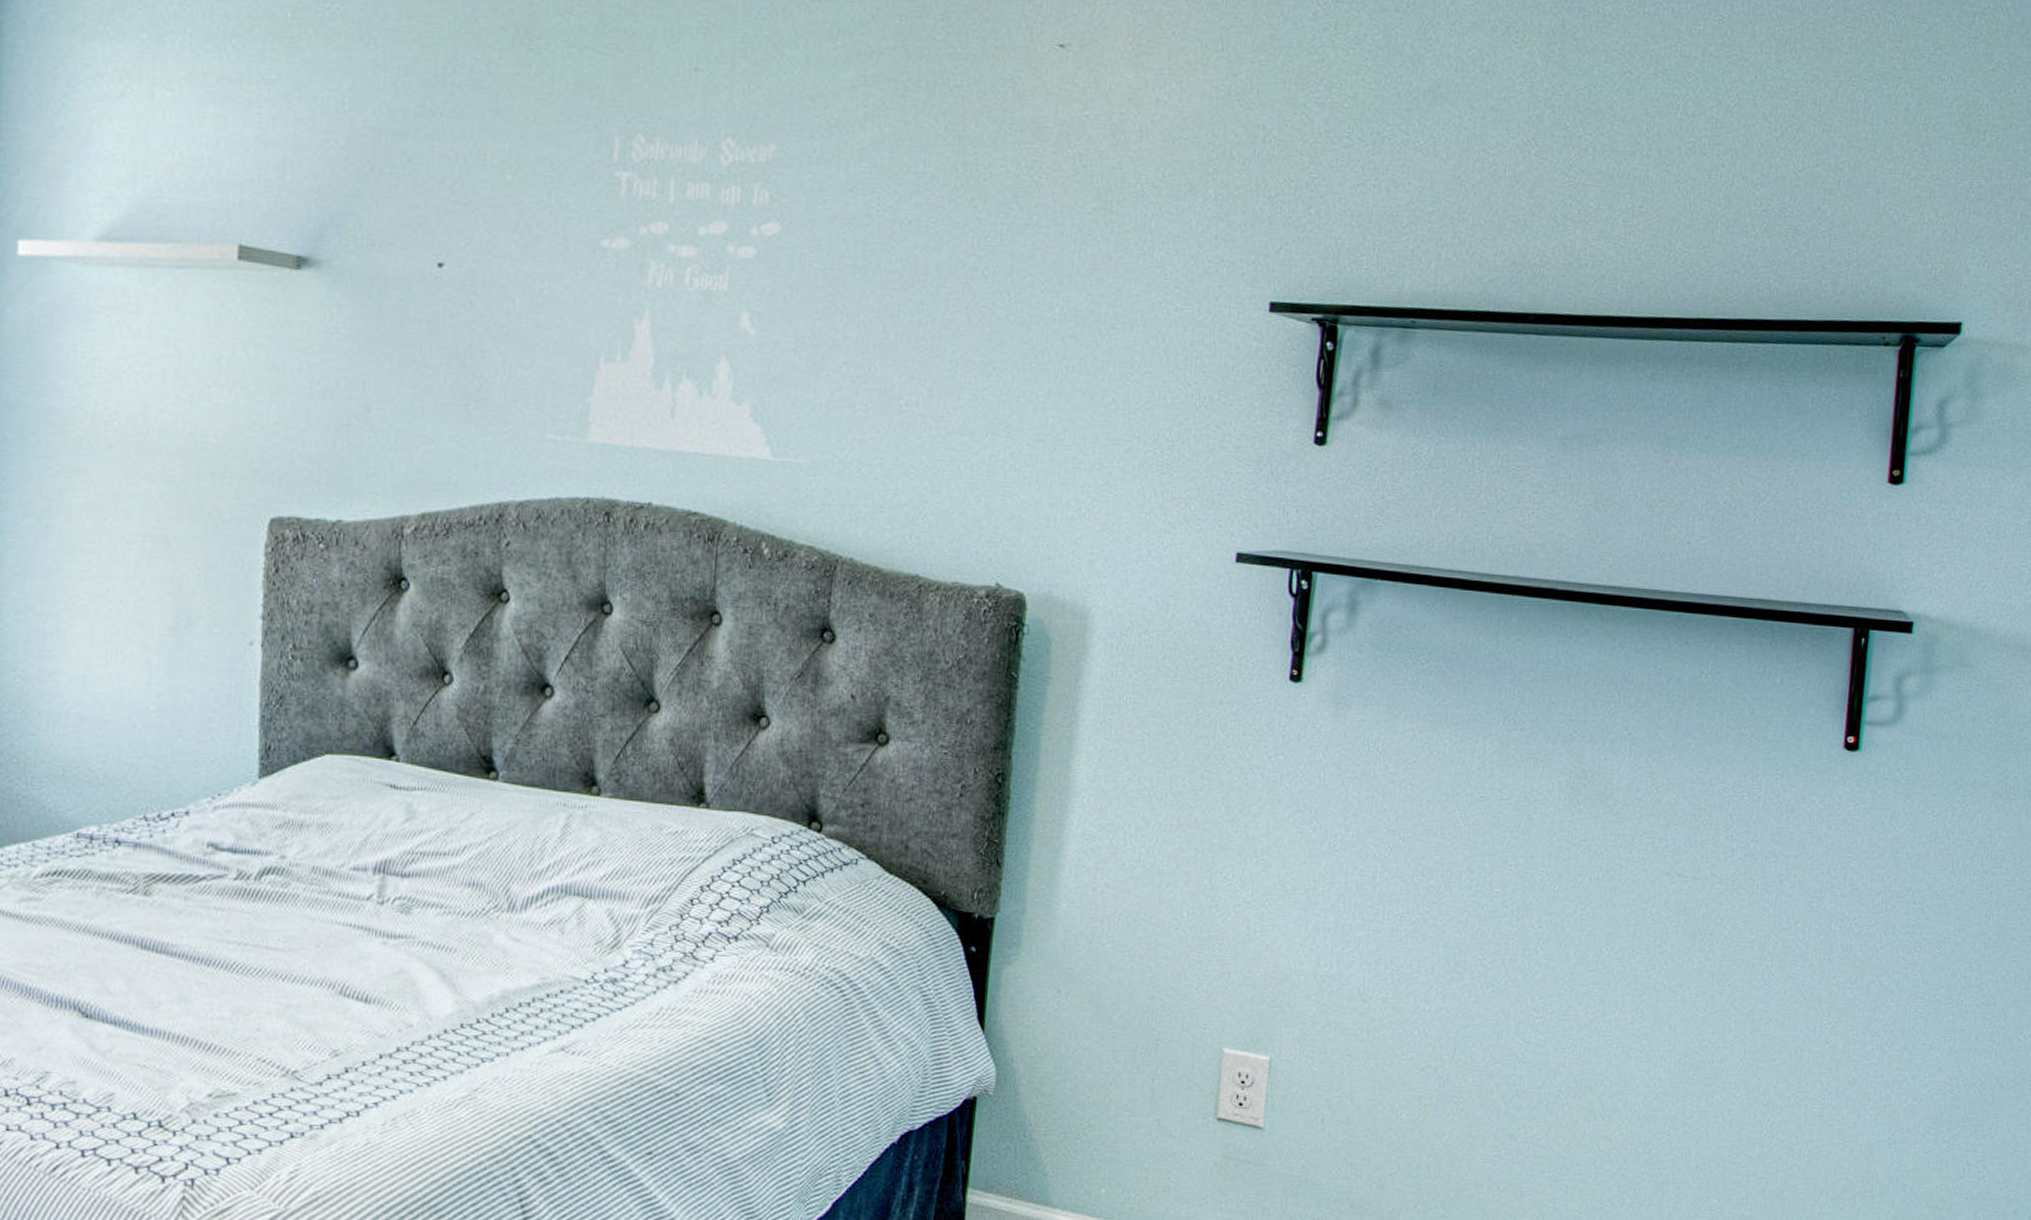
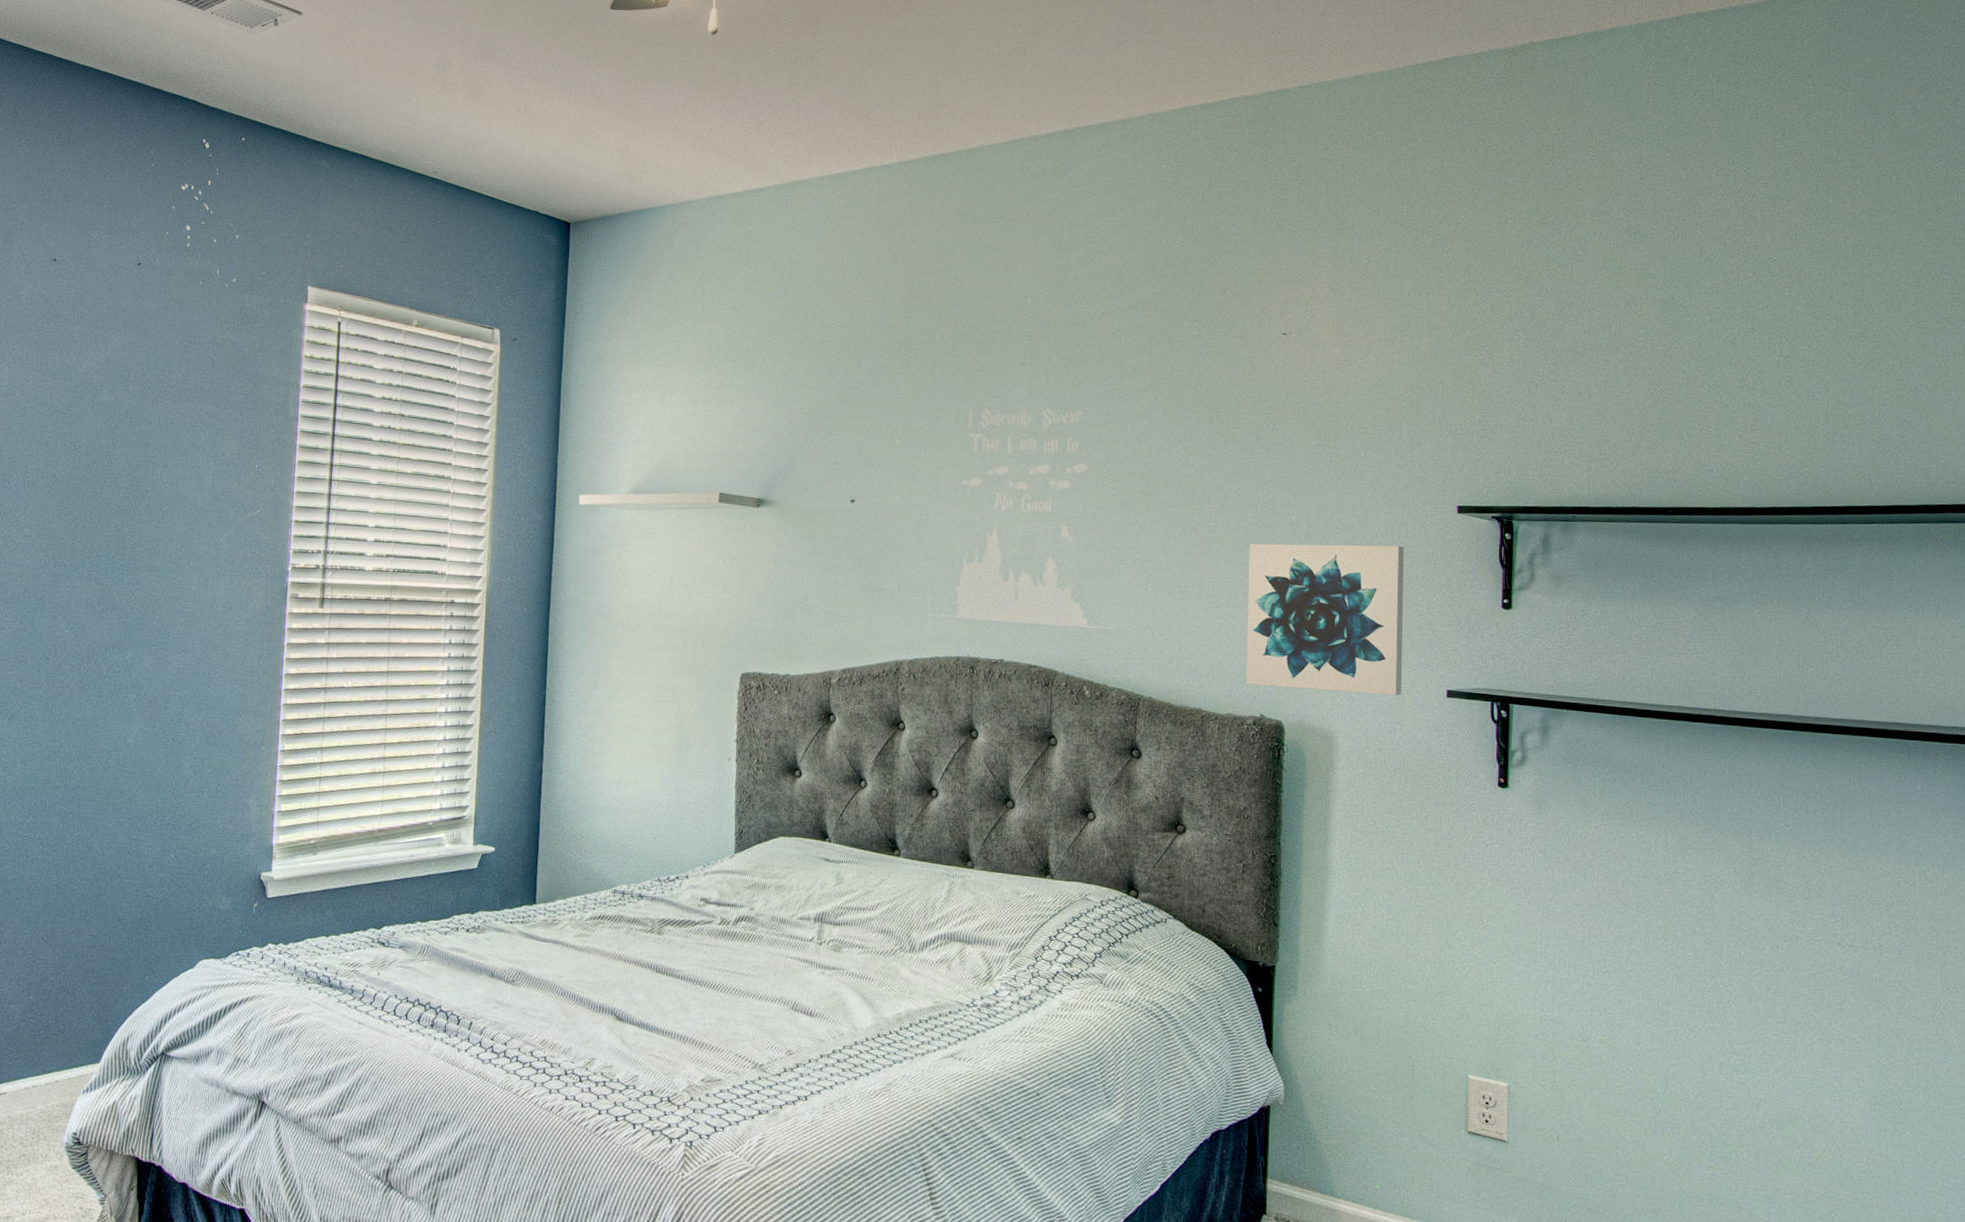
wall art: none [979,346,1198,560] -> present [1246,543,1404,696]

